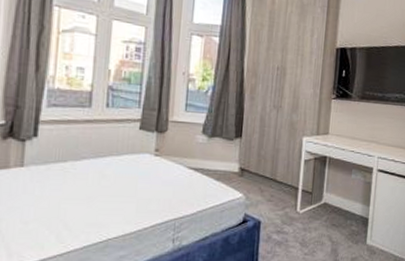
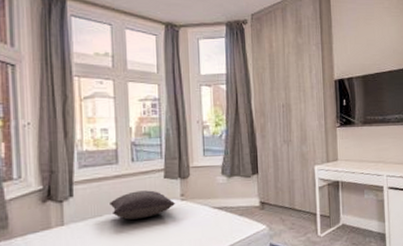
pillow: none [76,139,149,170] -> present [110,190,176,220]

